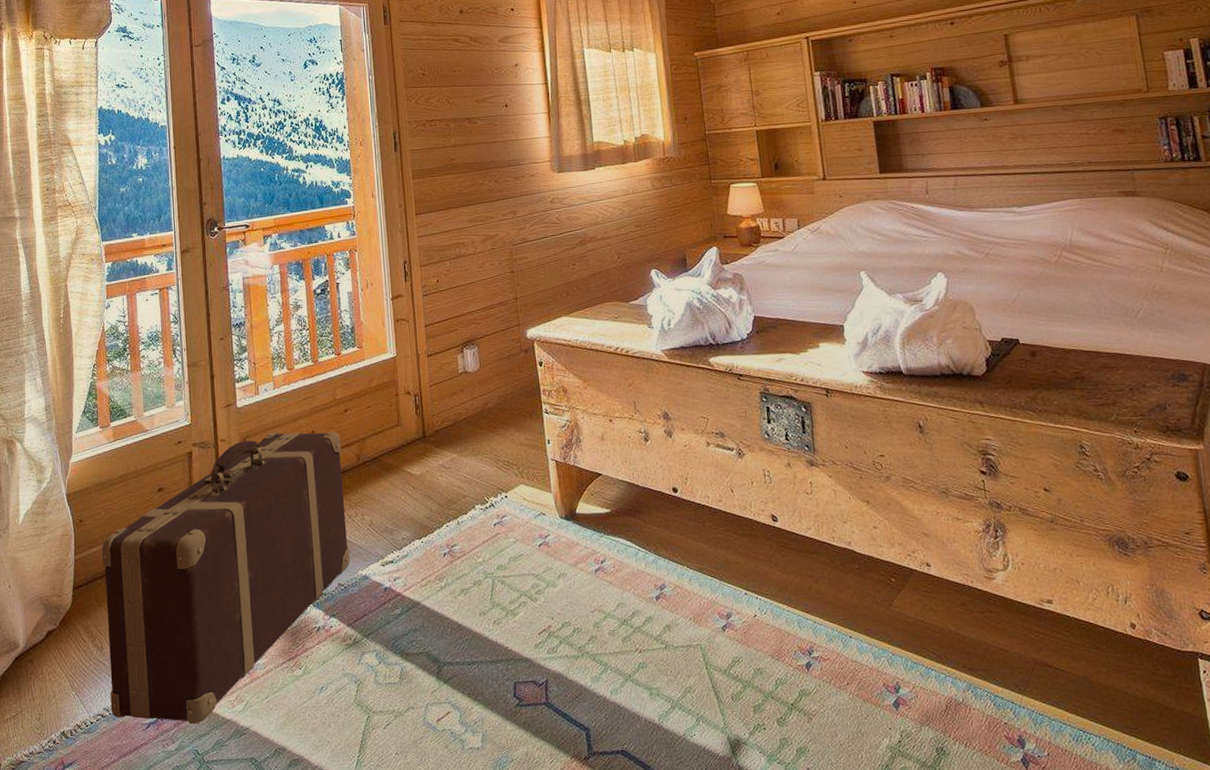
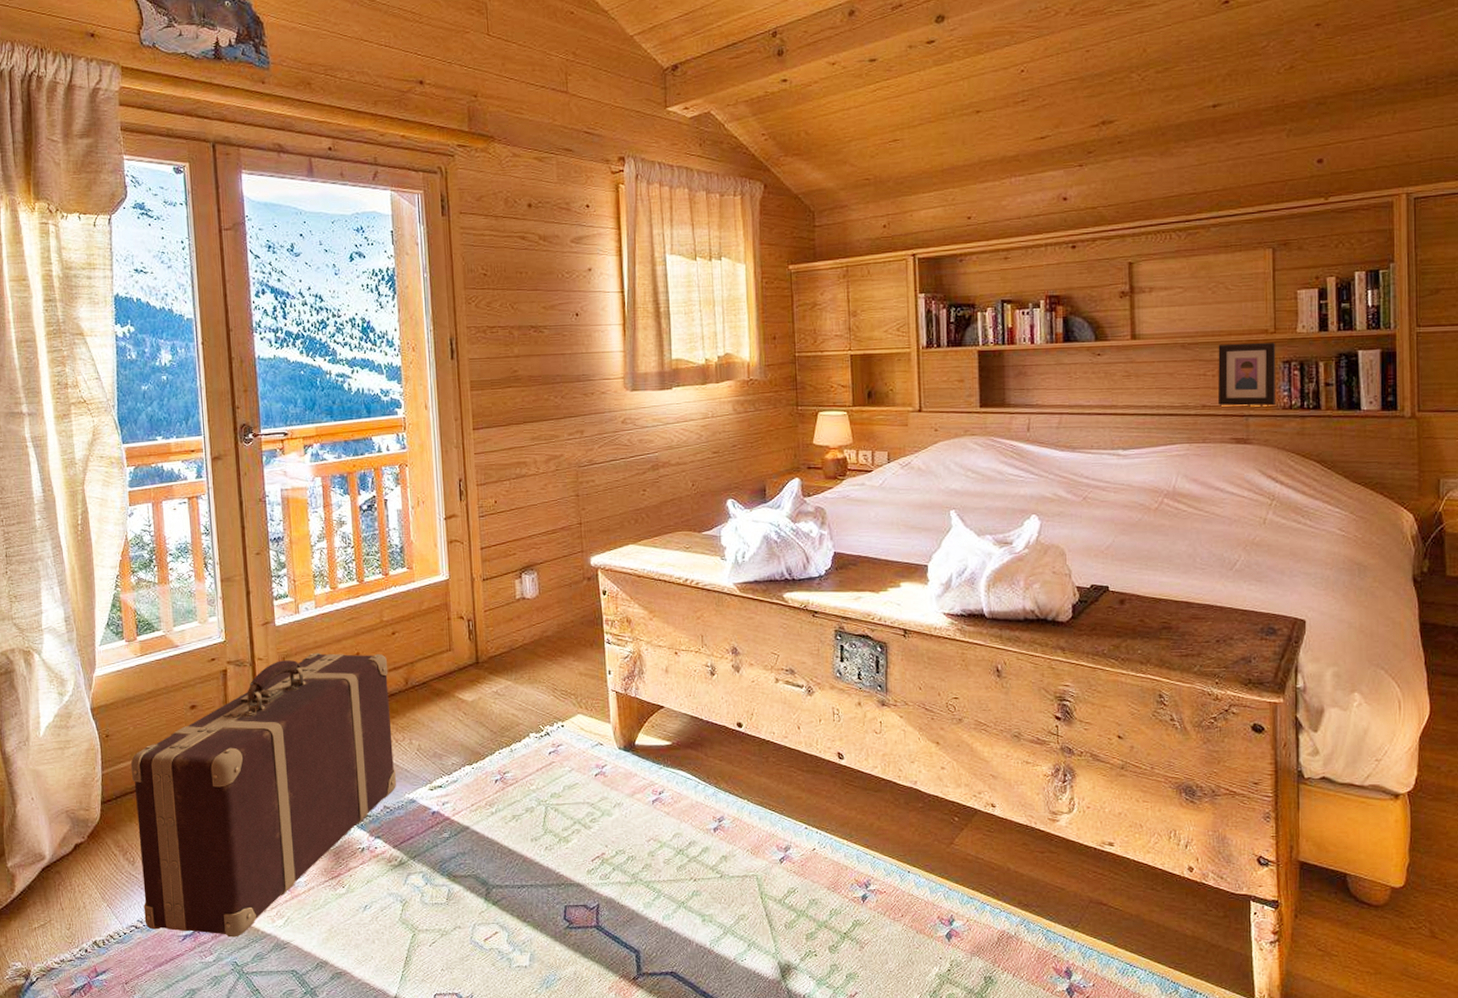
picture frame: none [1096,100,1158,162] -> present [1218,342,1276,406]

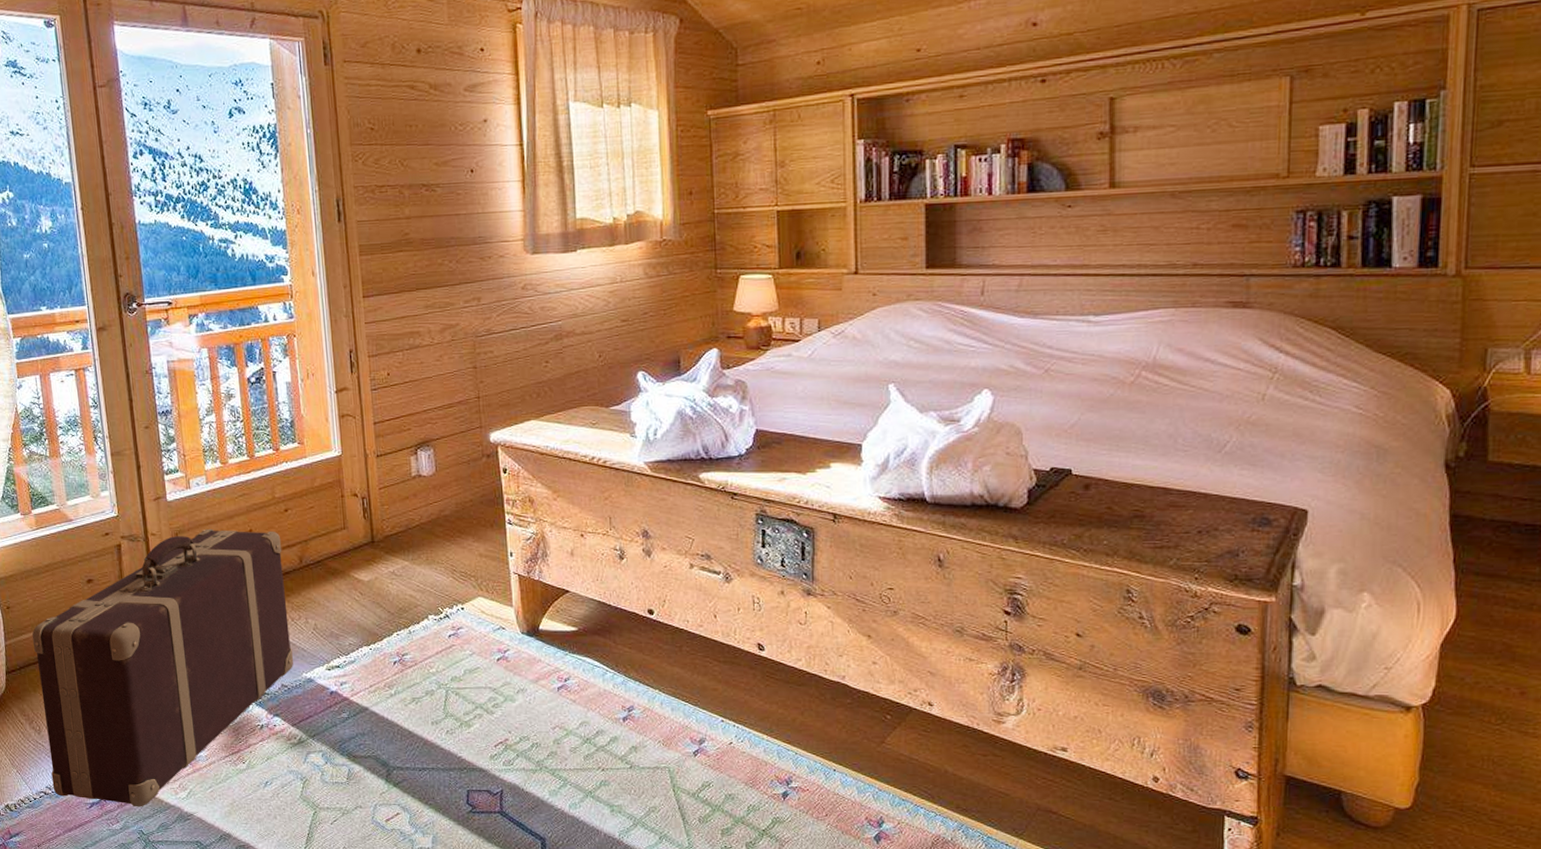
picture frame: present [1218,342,1276,406] -> none [1214,188,1289,265]

